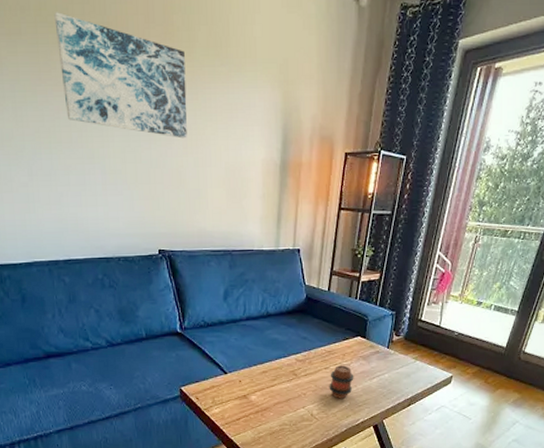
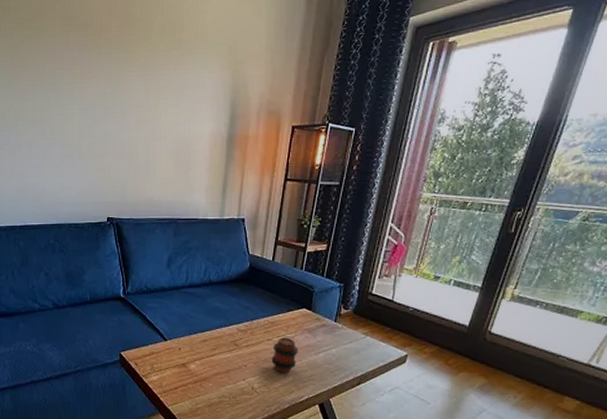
wall art: present [54,12,187,139] -> none [29,10,141,115]

